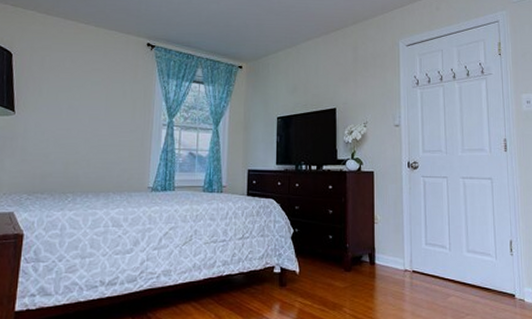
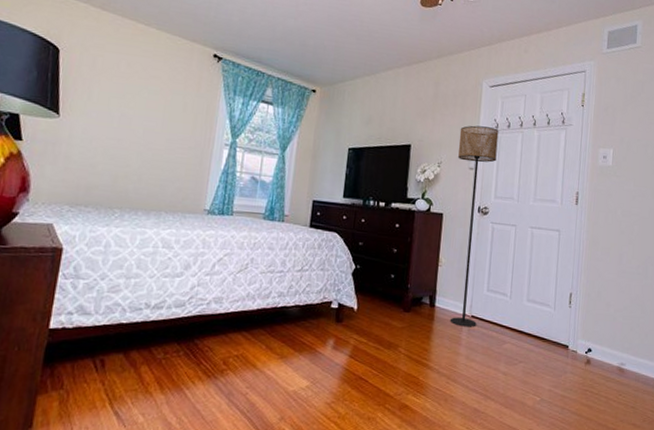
floor lamp: none [382,84,420,282] -> present [450,125,499,327]

